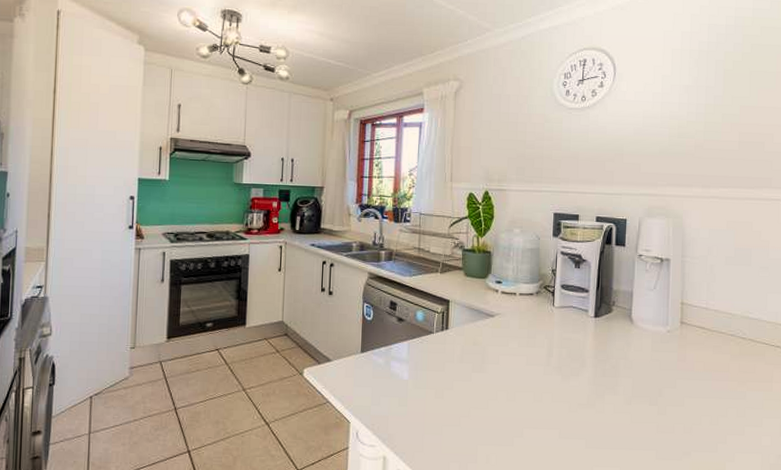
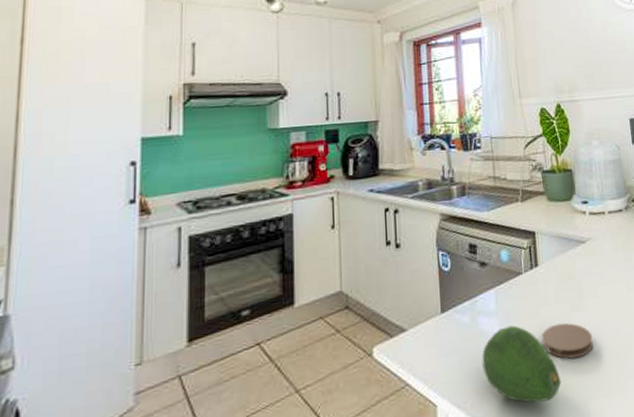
fruit: none [390,373,456,438] -> present [482,325,562,403]
coaster: none [444,379,489,409] -> present [542,323,594,359]

